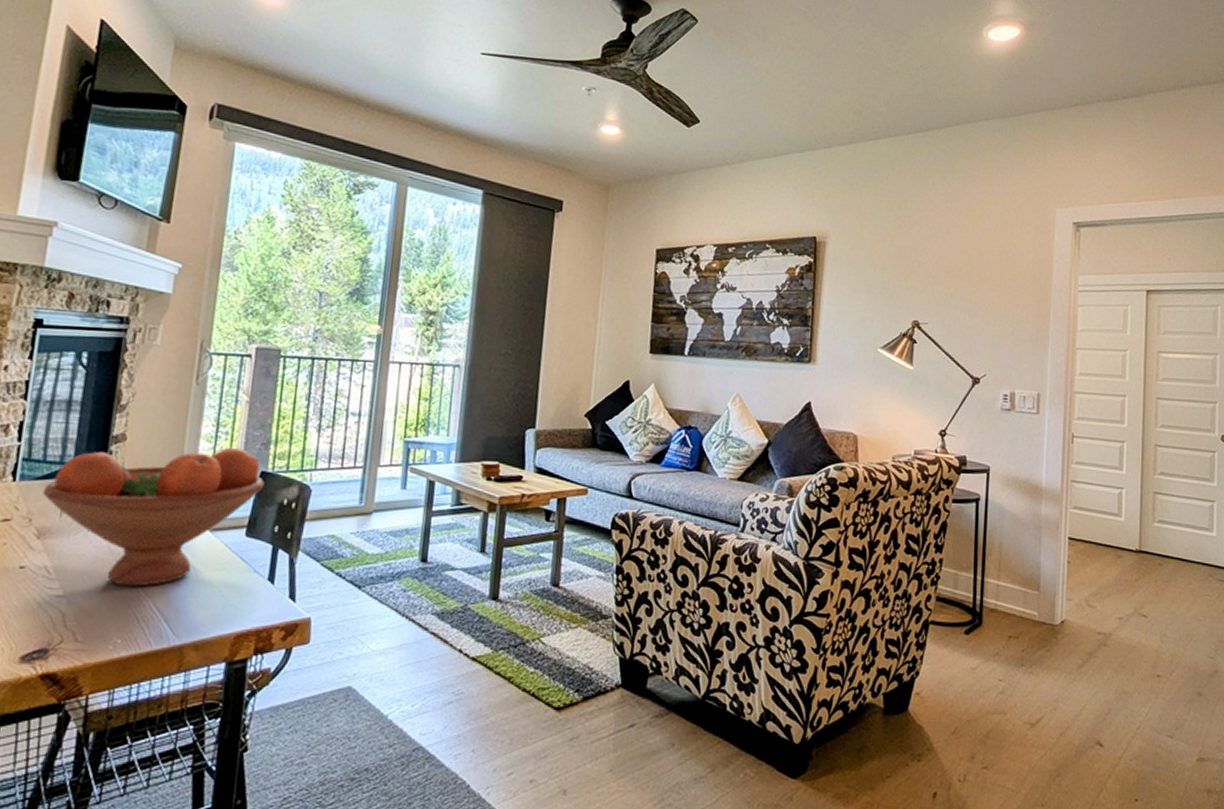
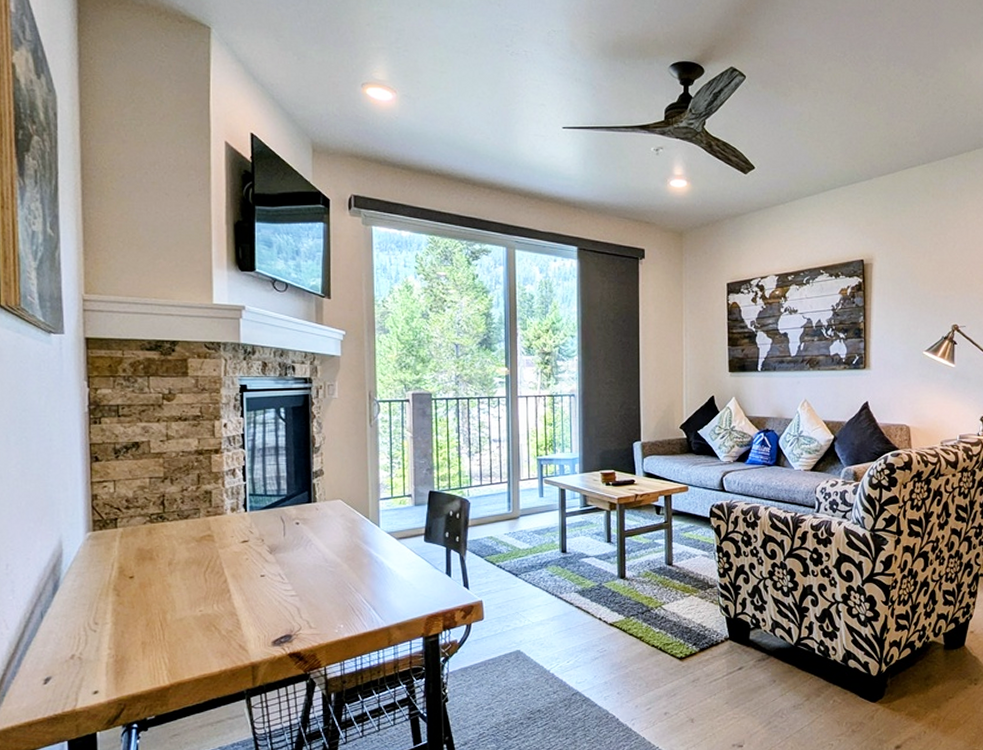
fruit bowl: present [43,447,265,587] -> none [268,473,433,585]

